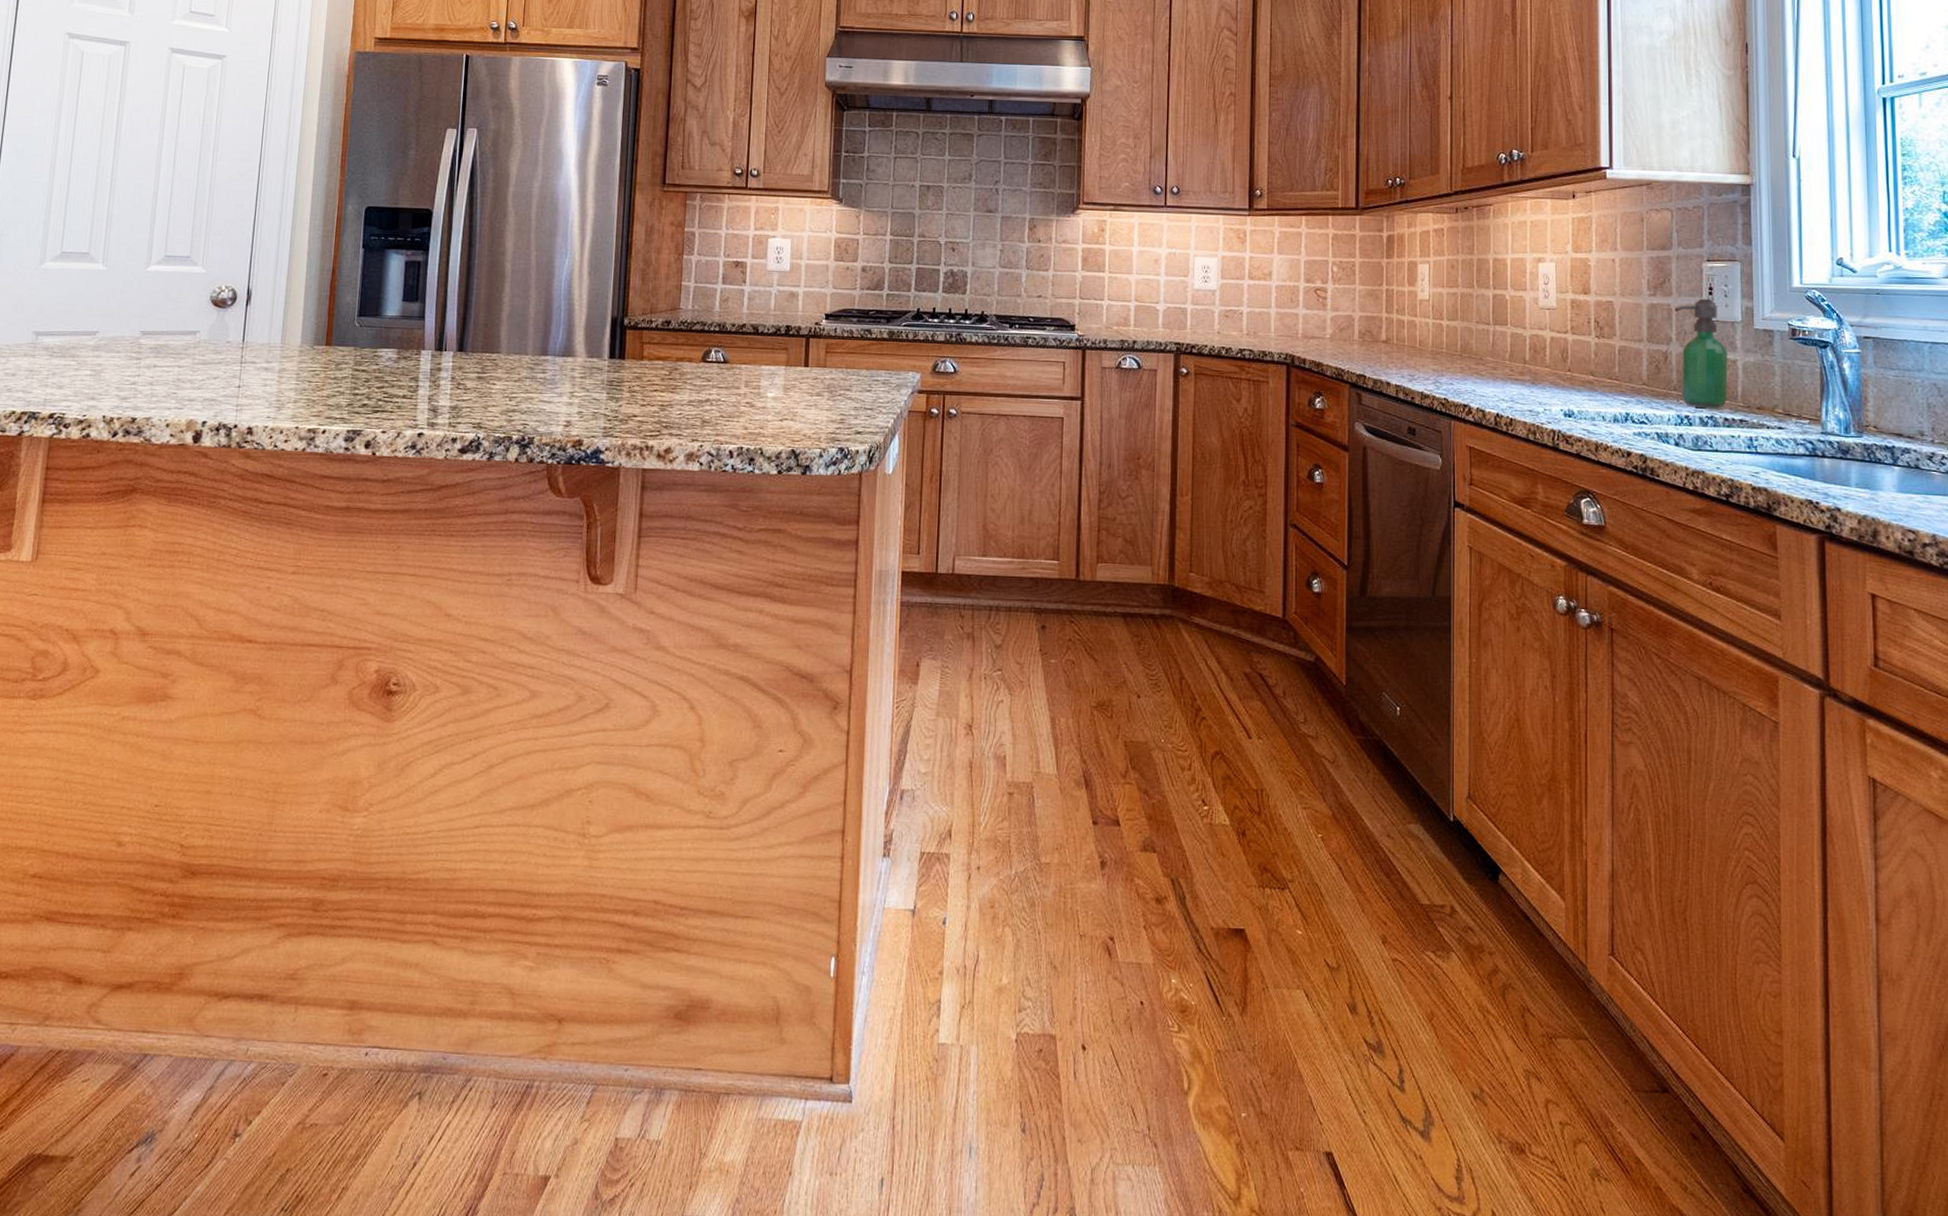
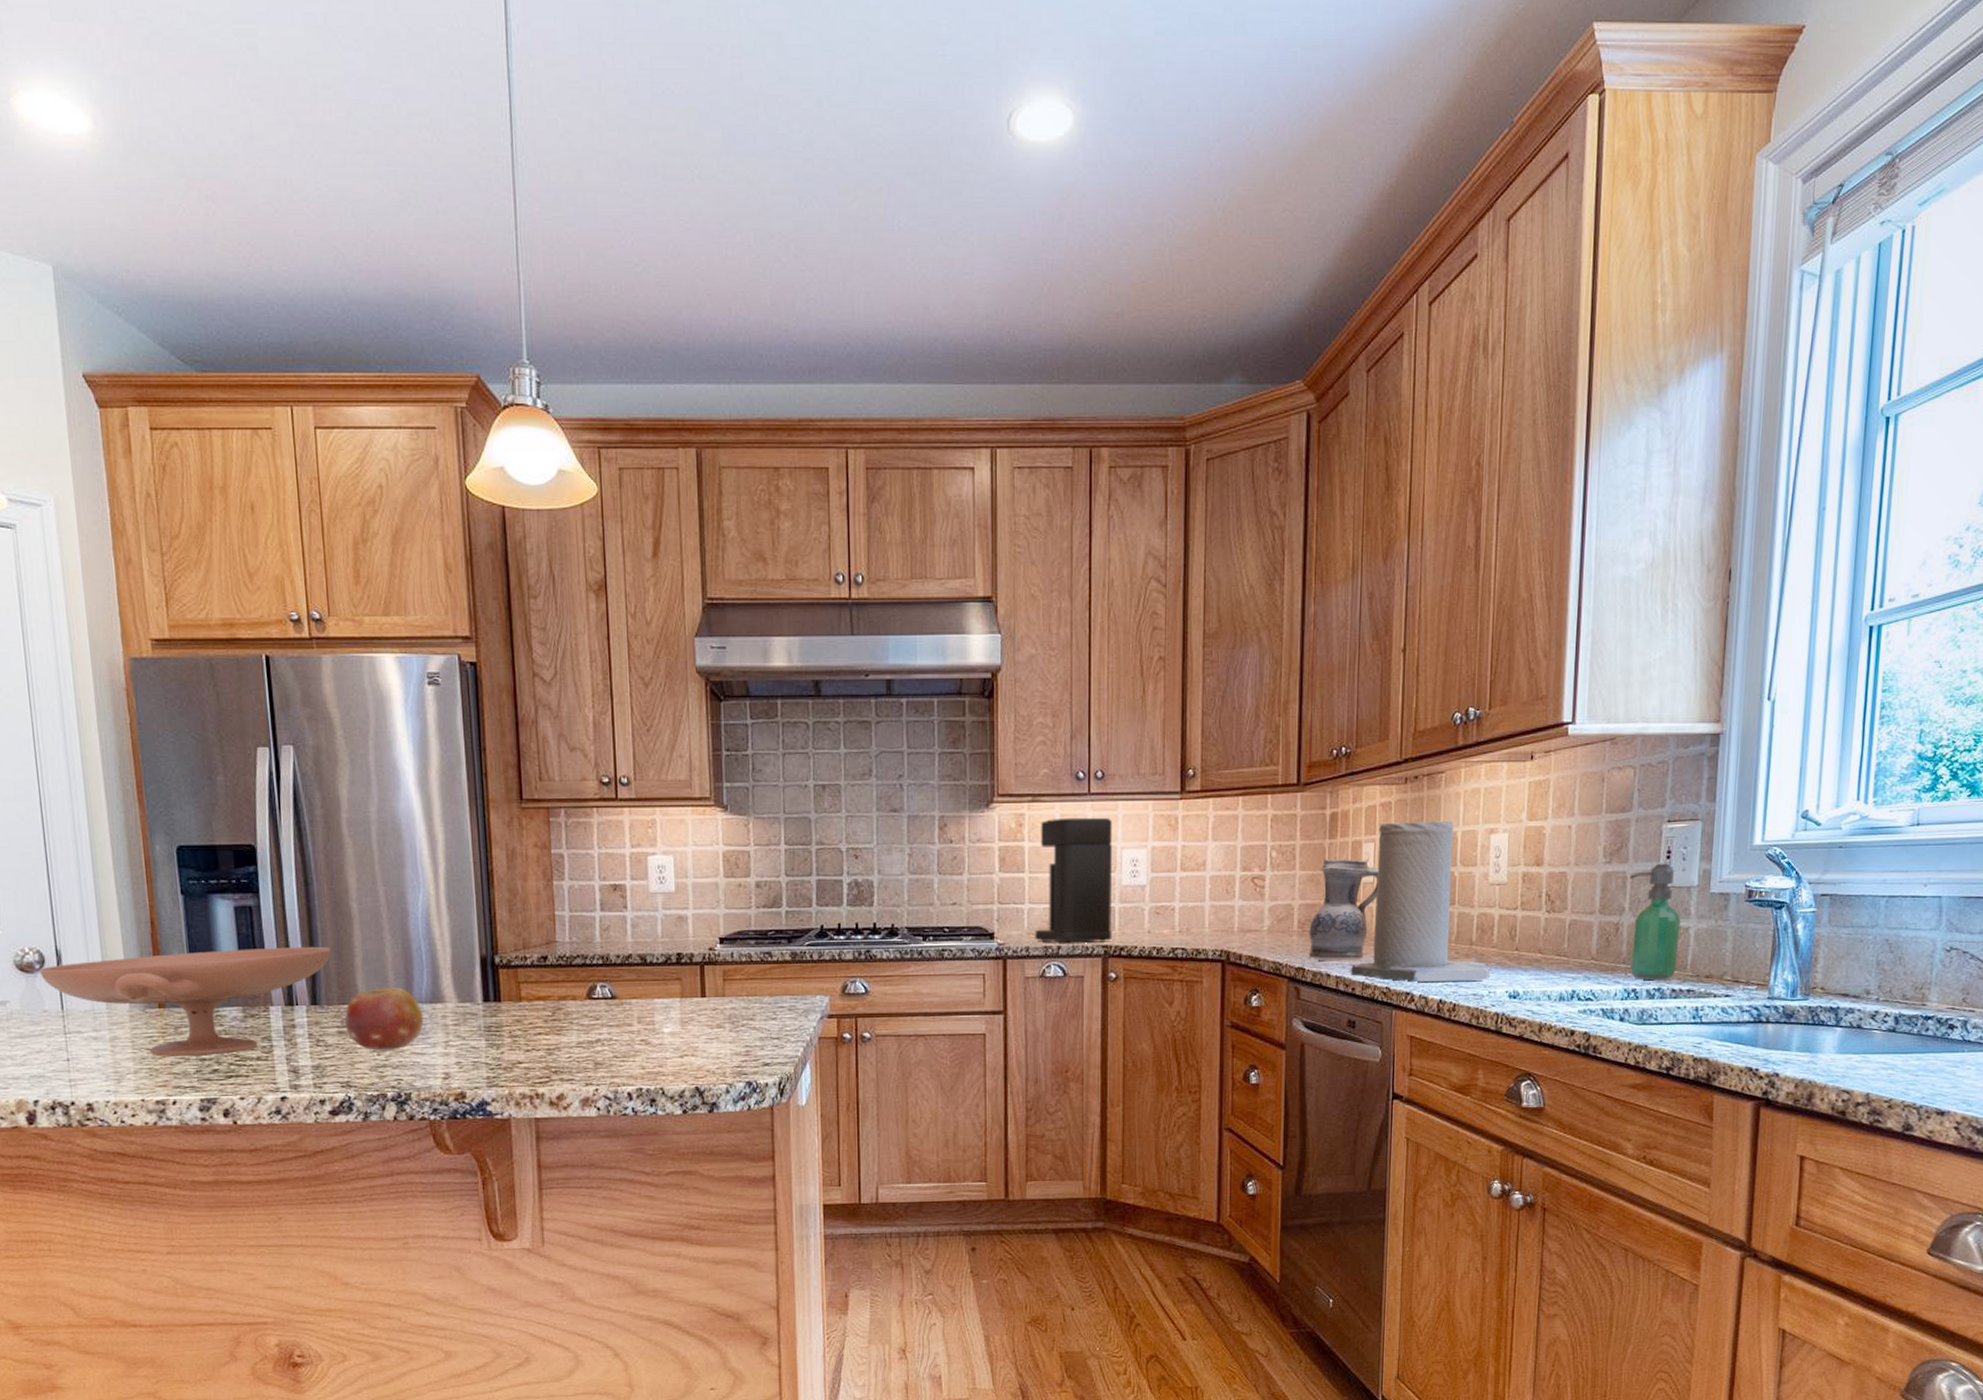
decorative bowl: none [231,298,483,391] -> present [40,946,332,1057]
fruit: none [484,340,555,398] -> present [344,987,424,1052]
coffee maker: none [1112,226,1186,340] -> present [1035,817,1113,943]
ceramic jug: none [1369,276,1434,372] -> present [1308,859,1379,962]
paper towel: none [1410,247,1545,398] -> present [1351,820,1491,982]

